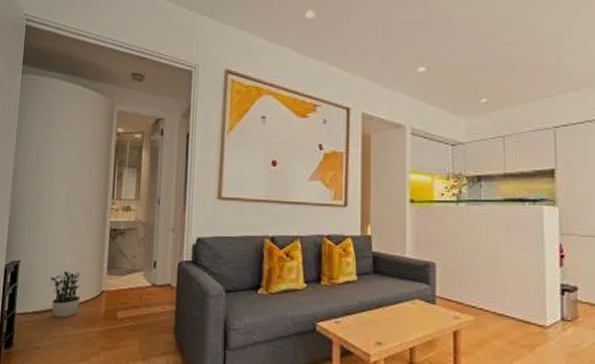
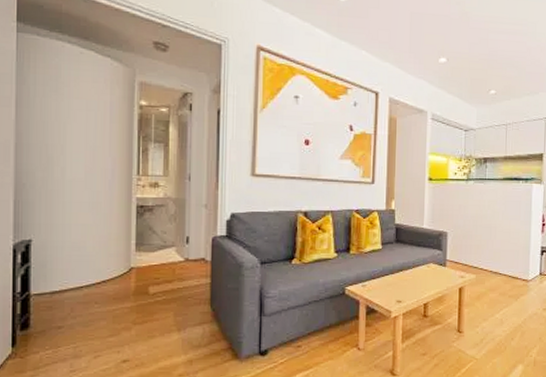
potted plant: present [50,271,81,318] -> none [70,249,107,296]

